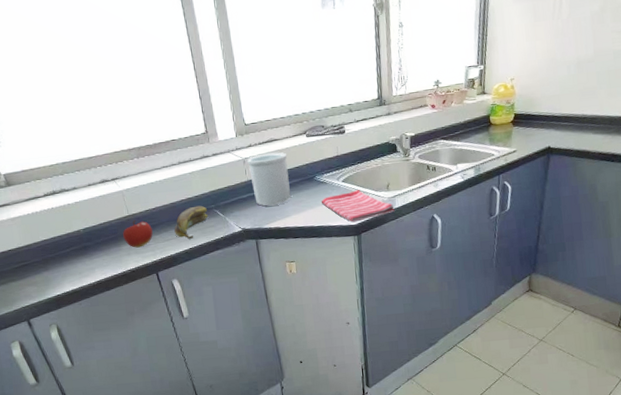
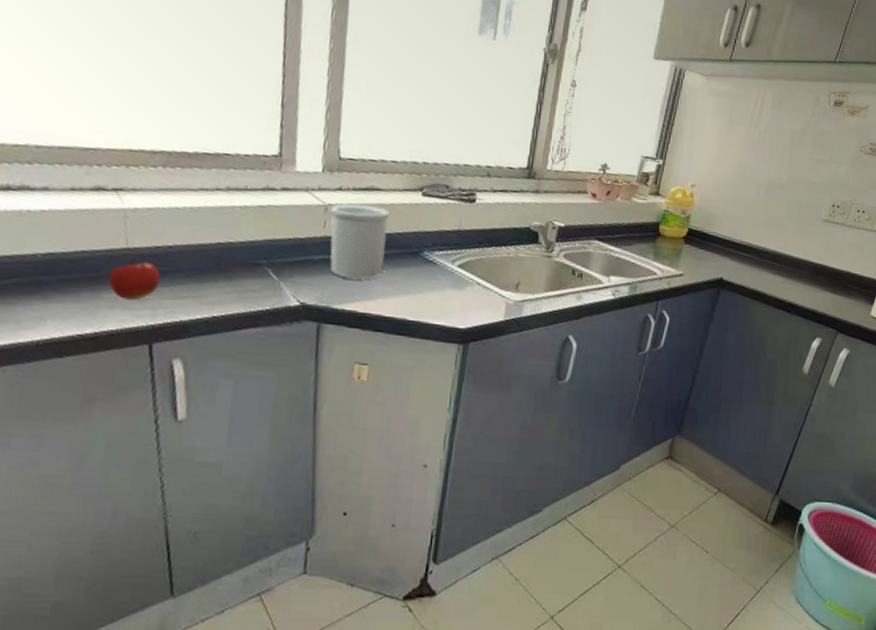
banana: present [174,205,209,240] -> none [195,255,256,305]
dish towel: present [322,190,395,222] -> none [424,282,520,325]

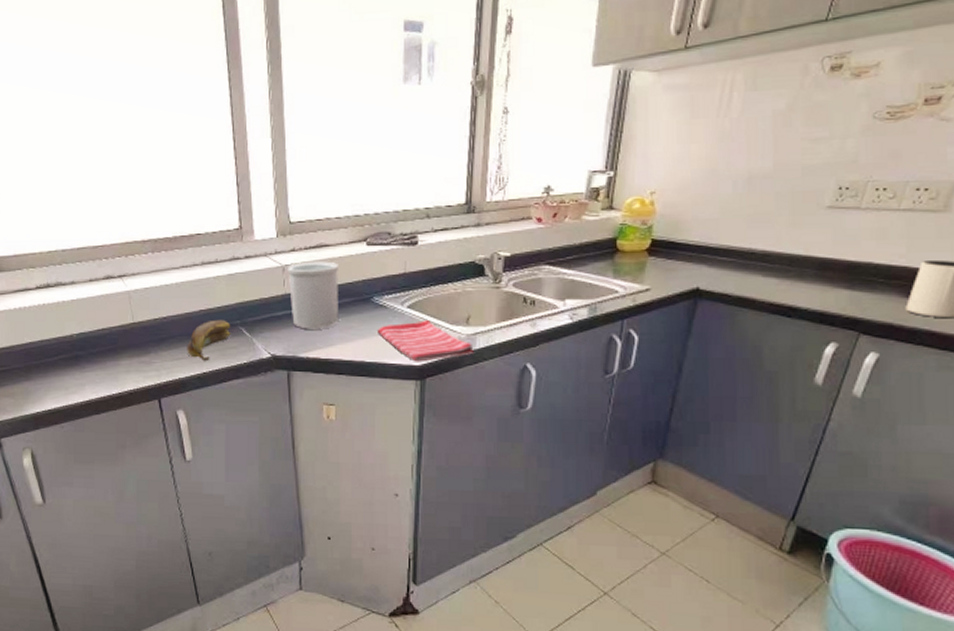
fruit: present [108,257,160,301] -> none [124,330,160,365]
banana: none [195,255,256,305] -> present [187,319,231,362]
dish towel: none [424,282,520,325] -> present [378,320,474,362]

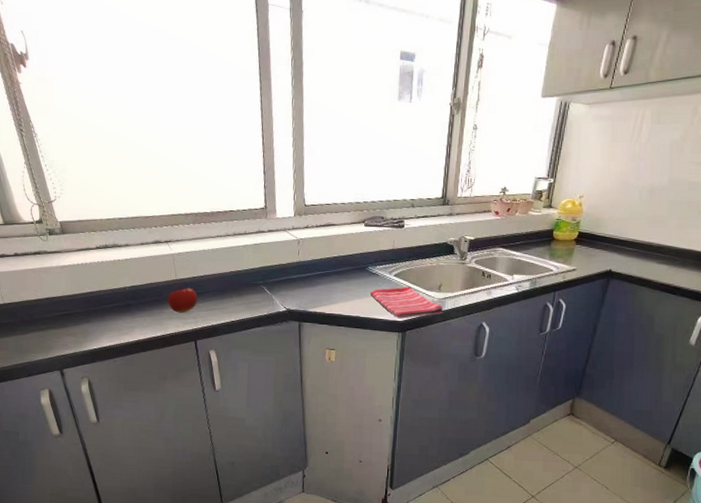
fruit: none [124,330,160,365] -> present [168,285,197,313]
banana: present [187,319,231,362] -> none [219,279,255,313]
utensil holder: present [288,261,338,329] -> none [302,237,342,290]

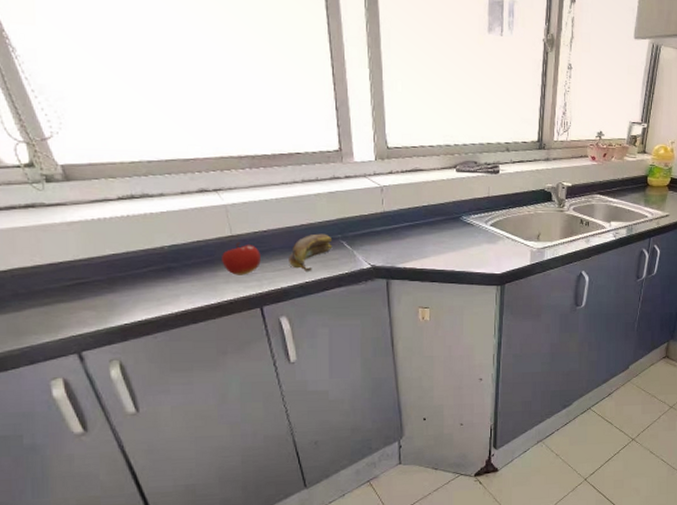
banana: none [219,279,255,313] -> present [289,233,333,273]
dish towel: present [371,286,443,319] -> none [466,236,543,271]

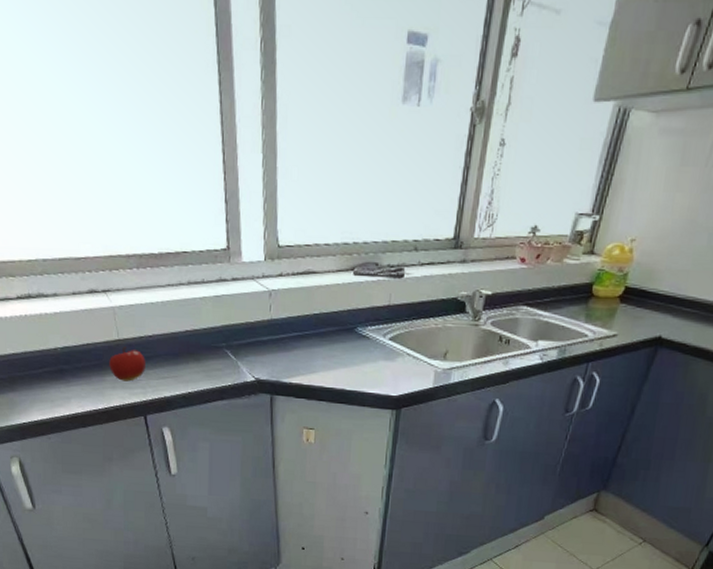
banana: present [289,233,333,273] -> none [172,341,217,382]

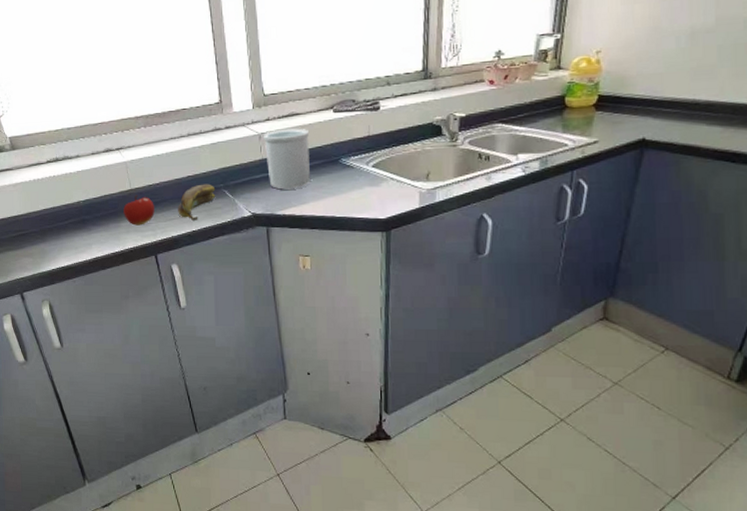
banana: none [172,341,217,382] -> present [178,184,216,222]
utensil holder: none [274,287,325,356] -> present [264,128,310,190]

